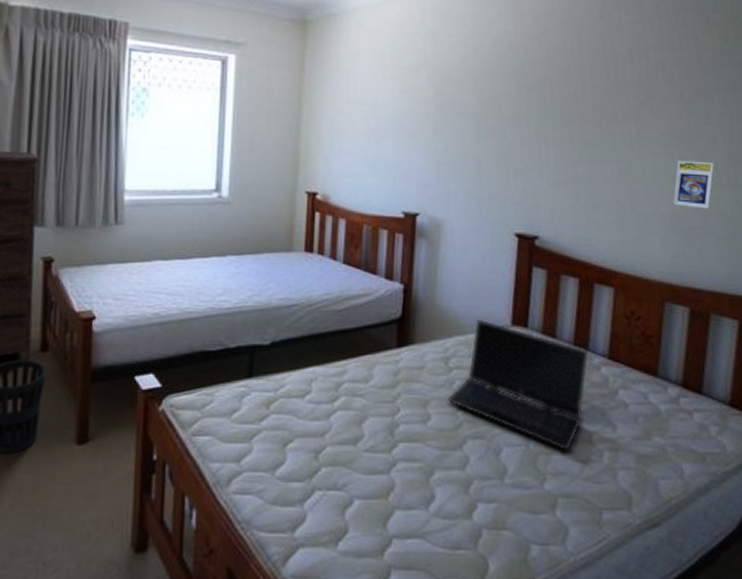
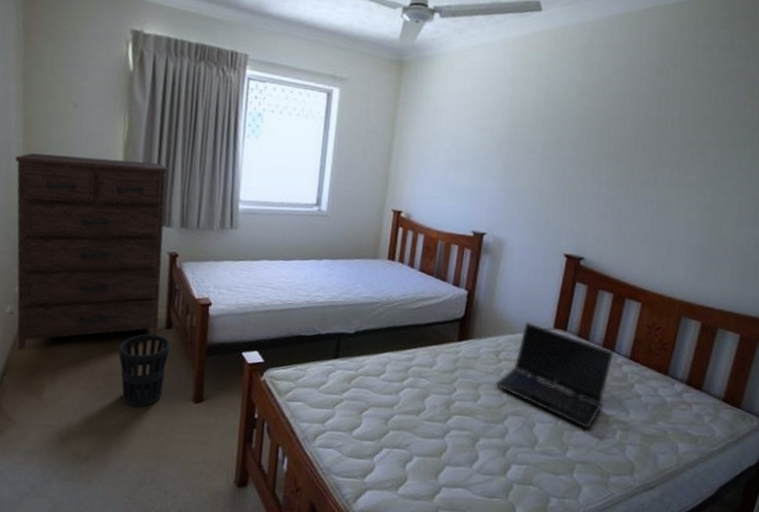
trading card display case: present [673,161,715,209] -> none [700,201,739,243]

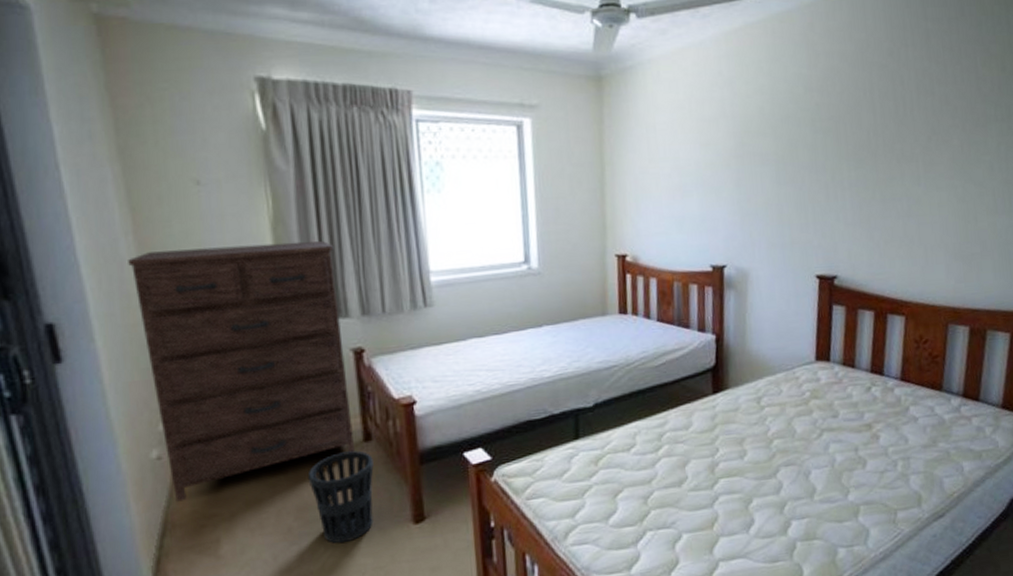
laptop computer: present [495,321,615,429] -> none [761,358,885,466]

